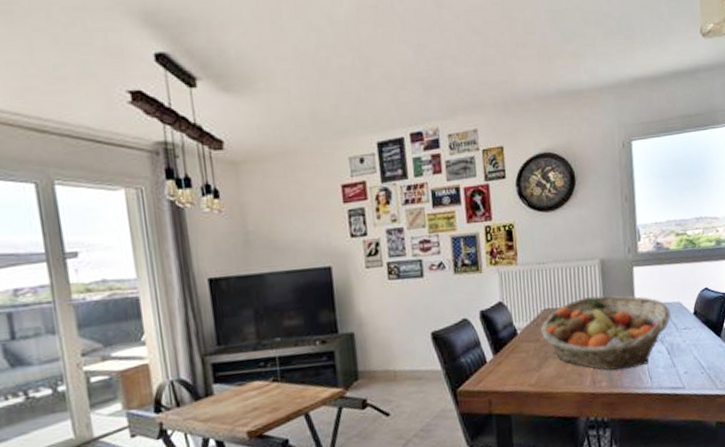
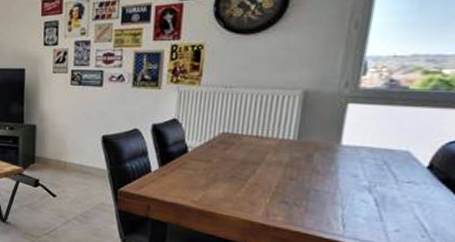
fruit basket: present [540,295,671,370] -> none [214,128,392,211]

